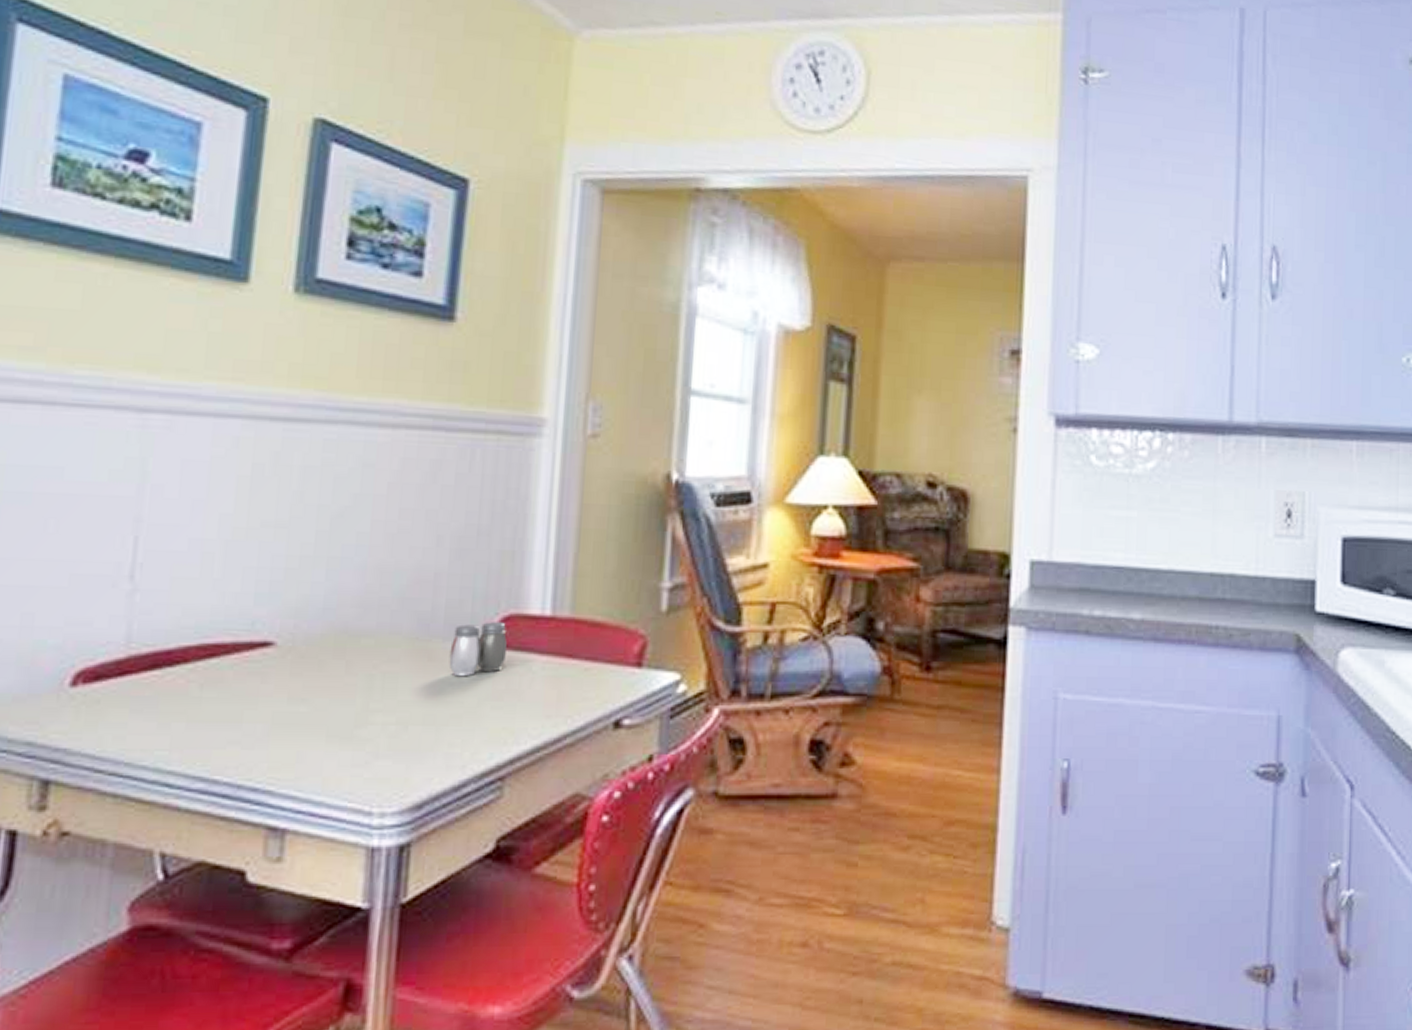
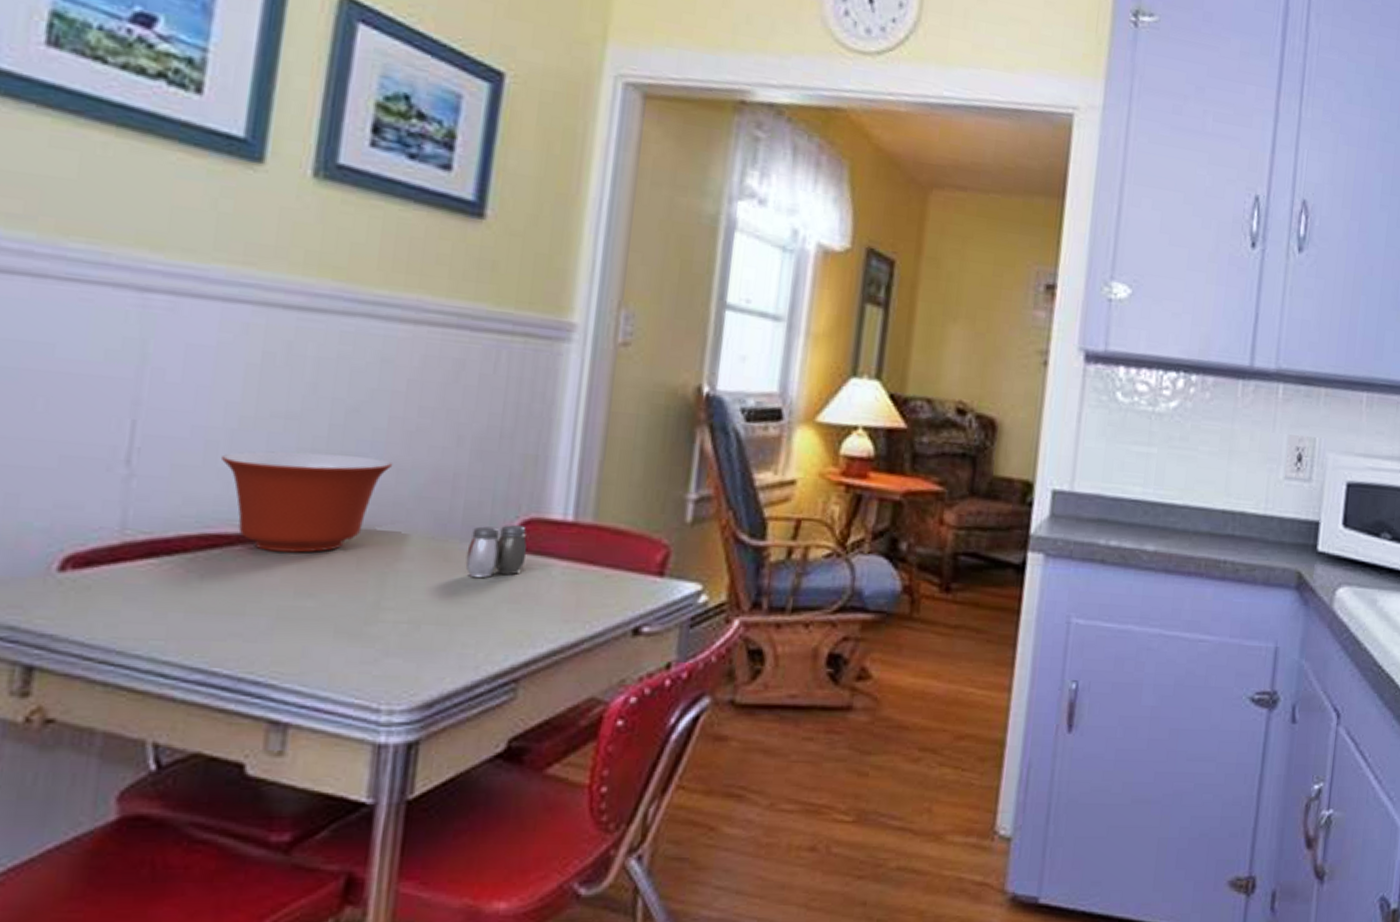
mixing bowl: none [216,559,377,659] -> present [220,451,393,553]

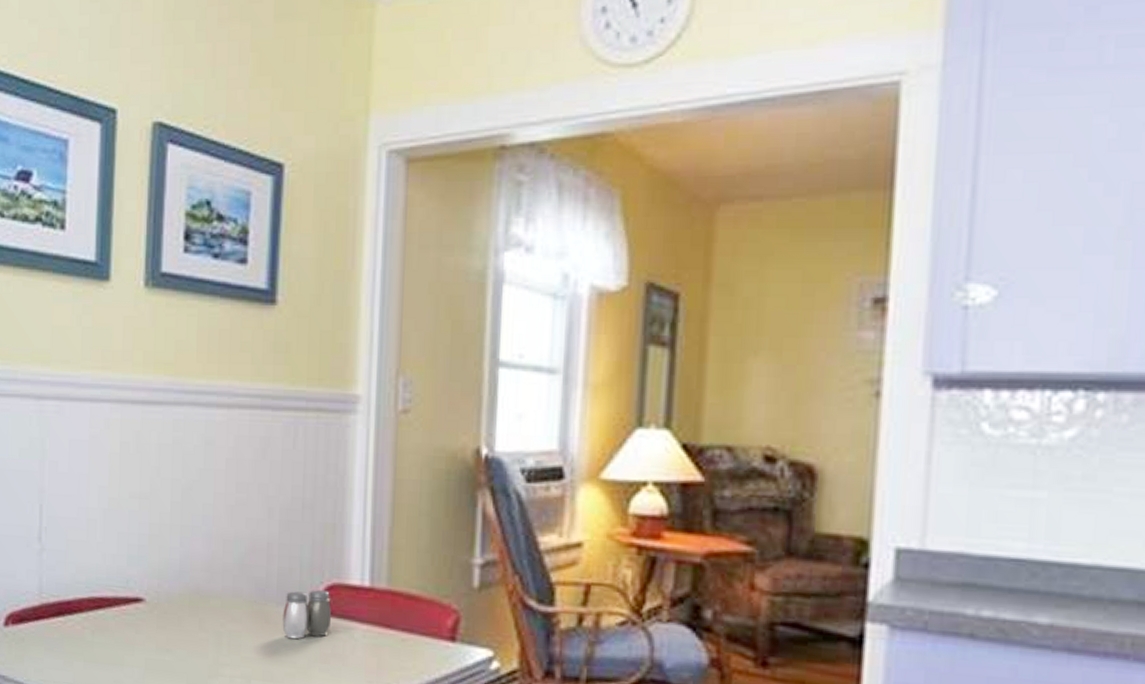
mixing bowl: present [220,451,393,553] -> none [98,526,220,614]

